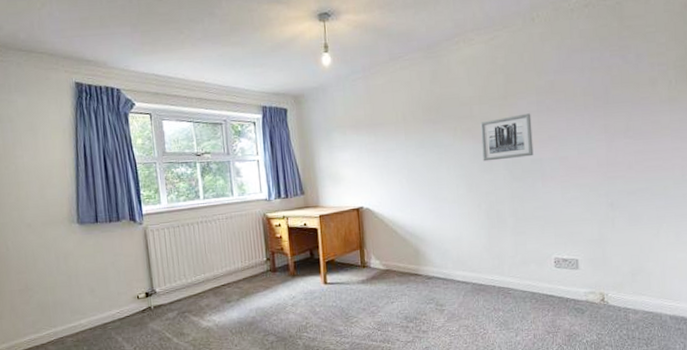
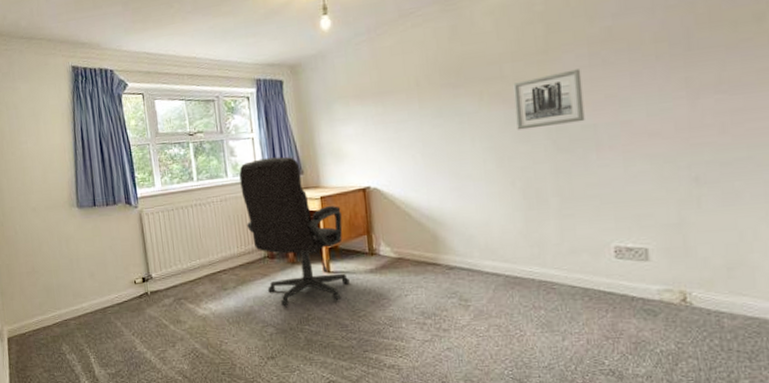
chair: none [244,178,344,316] -> present [239,156,350,307]

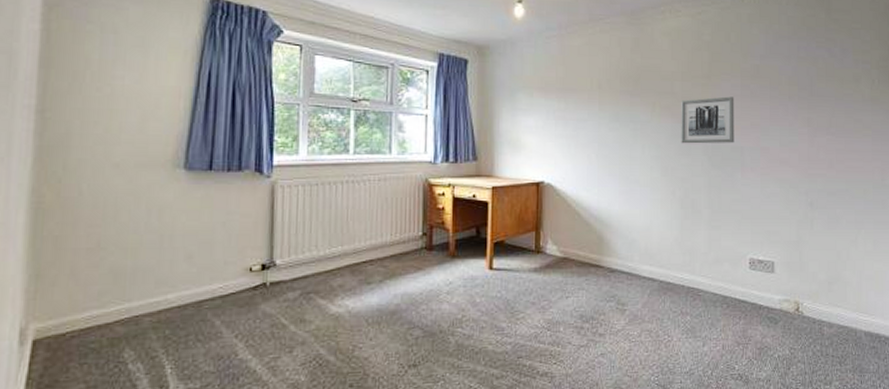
chair: present [239,156,350,307] -> none [405,138,512,306]

